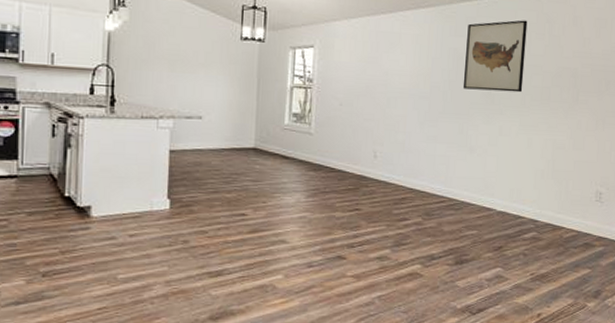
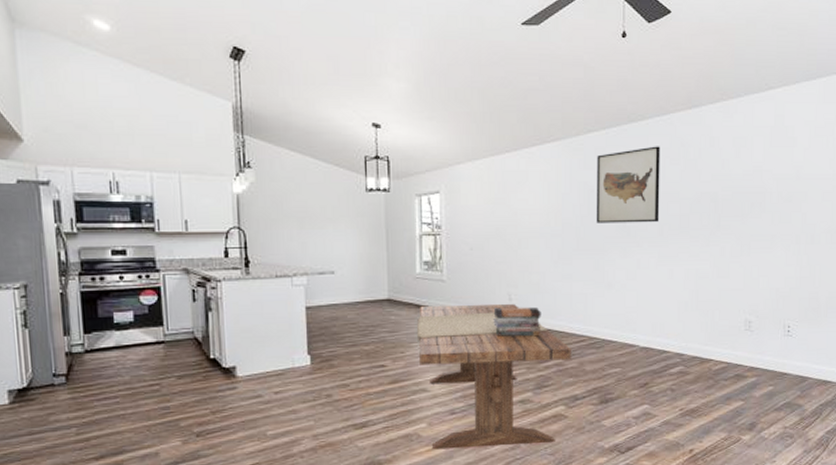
dining table: none [279,157,431,302] -> present [416,304,571,450]
book stack: none [357,163,405,195] -> present [493,306,541,337]

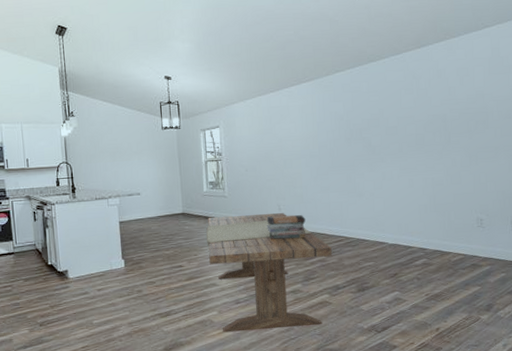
wall art: present [596,146,661,223] -> none [344,79,399,145]

